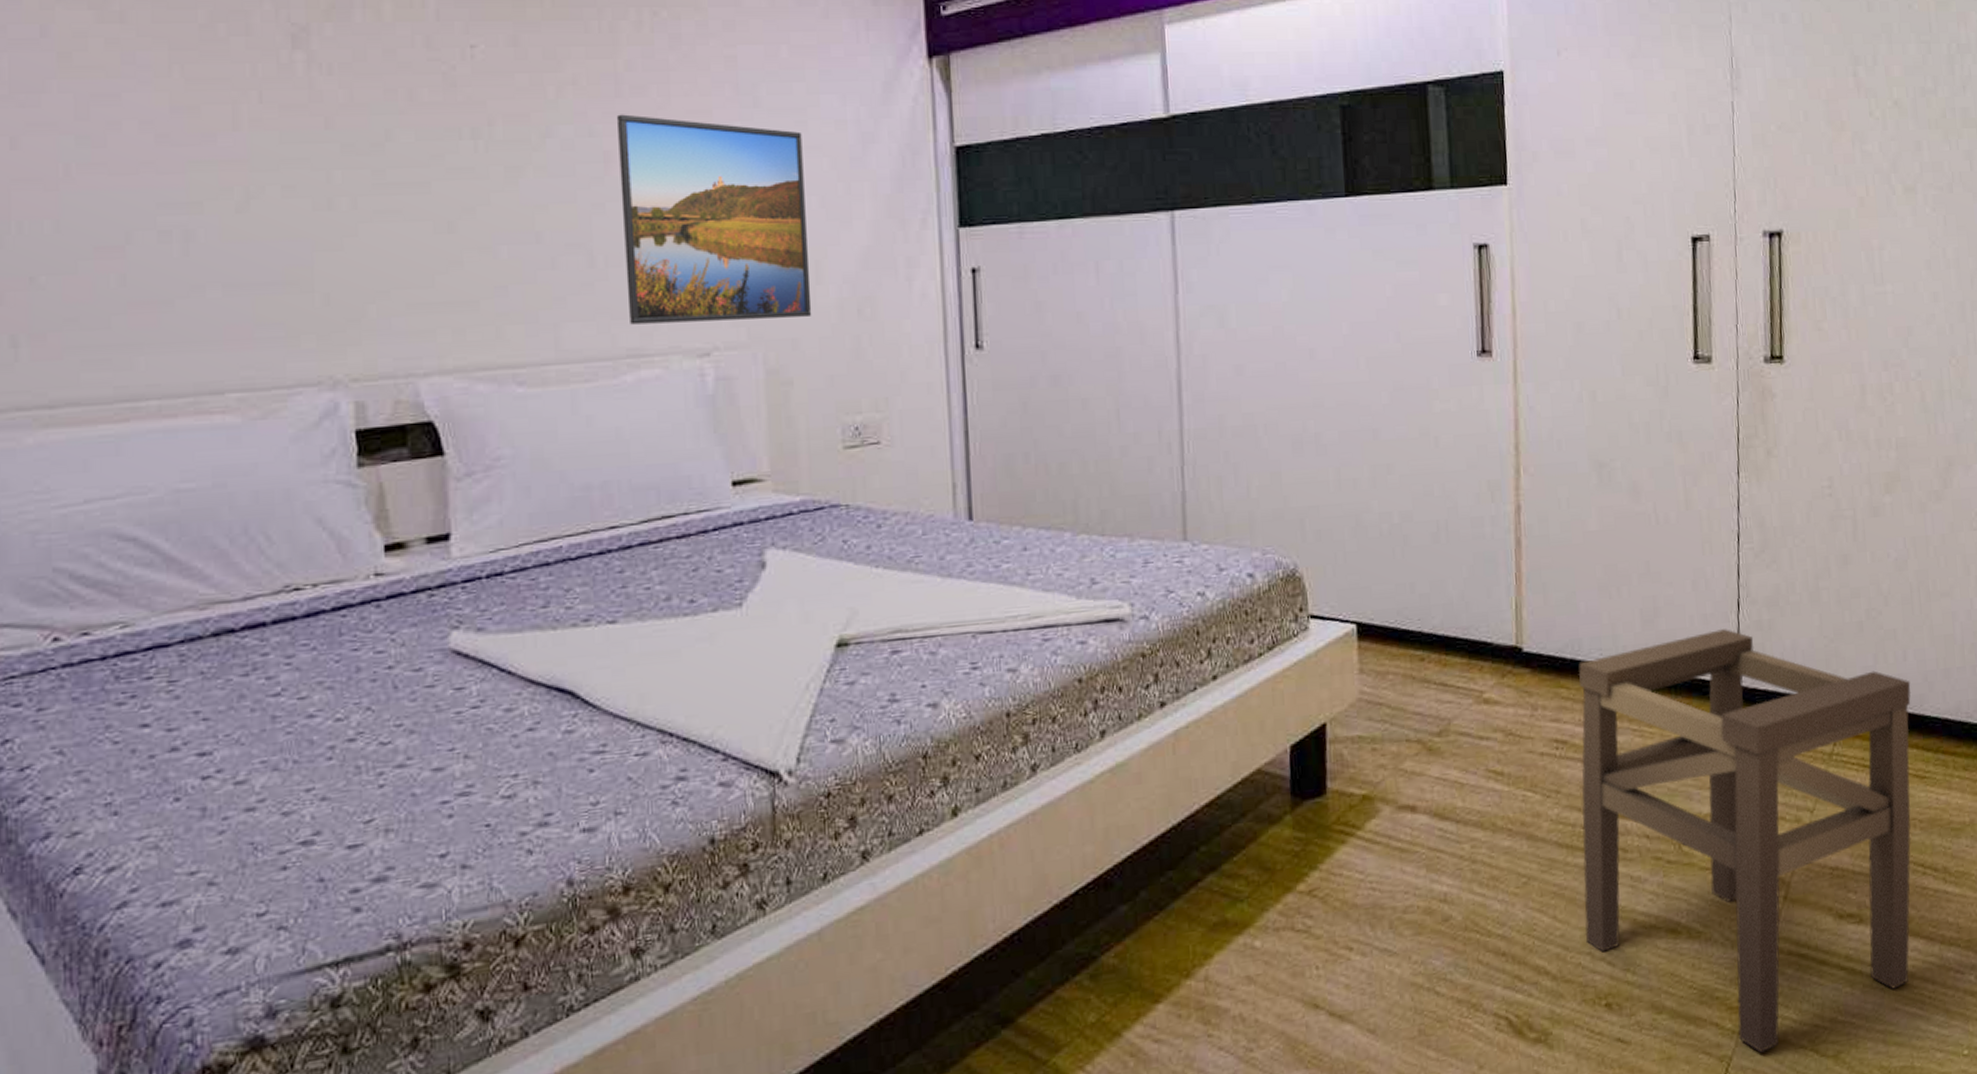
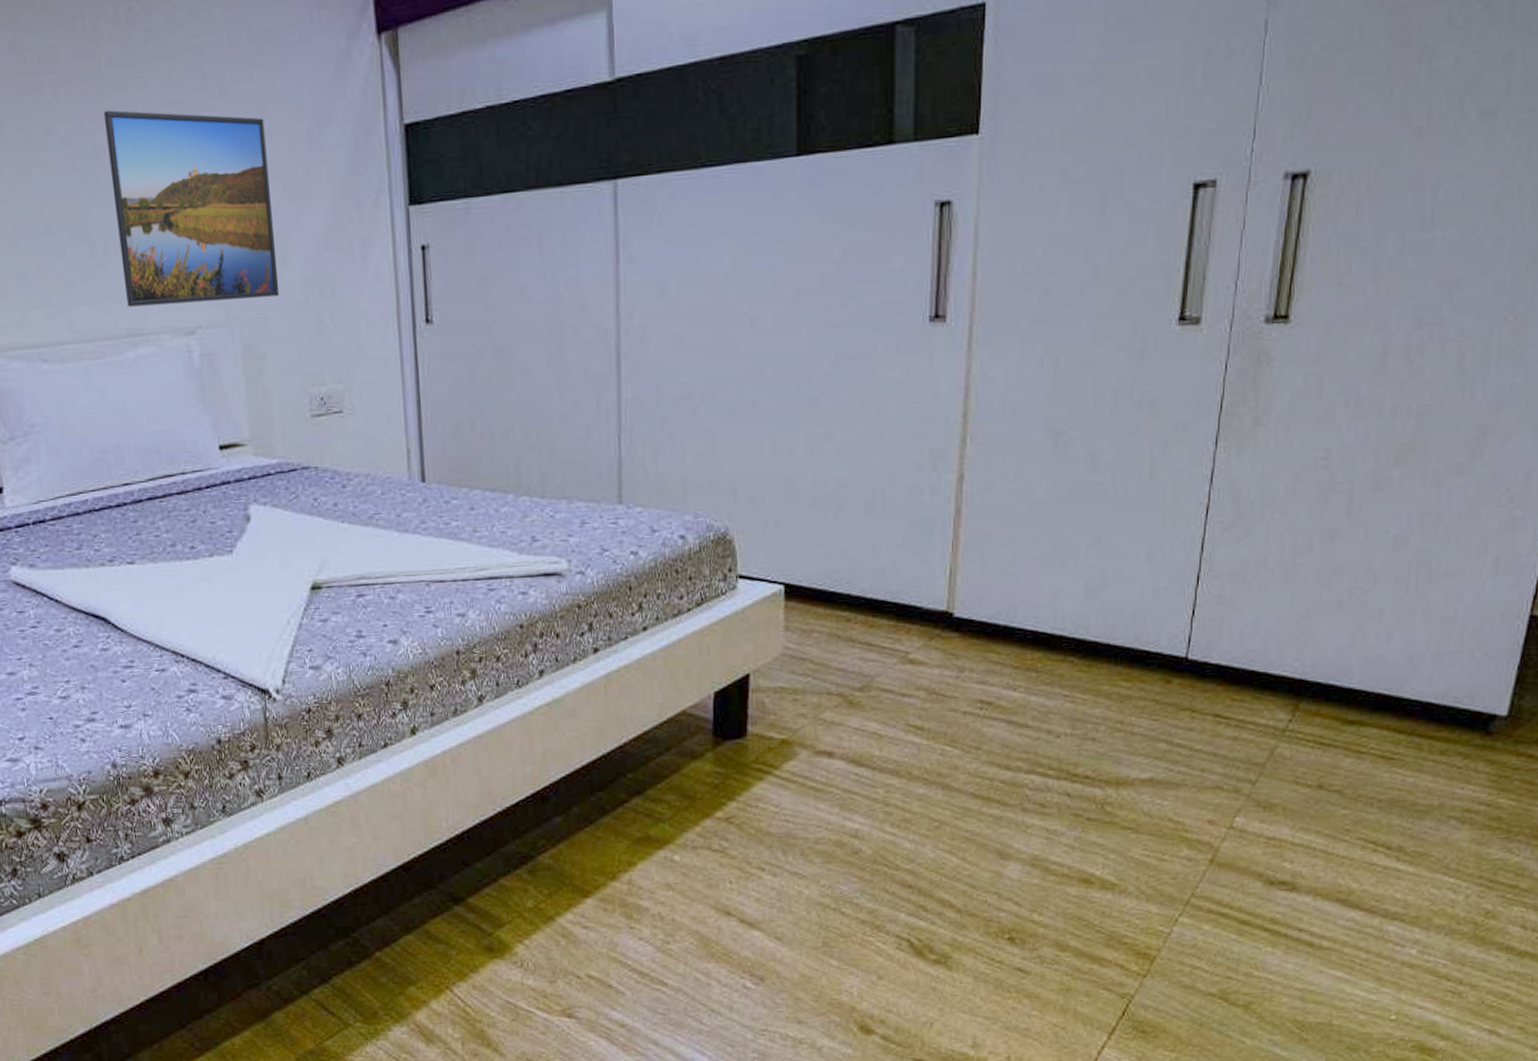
stool: present [1578,629,1912,1053] -> none [993,602,1392,995]

